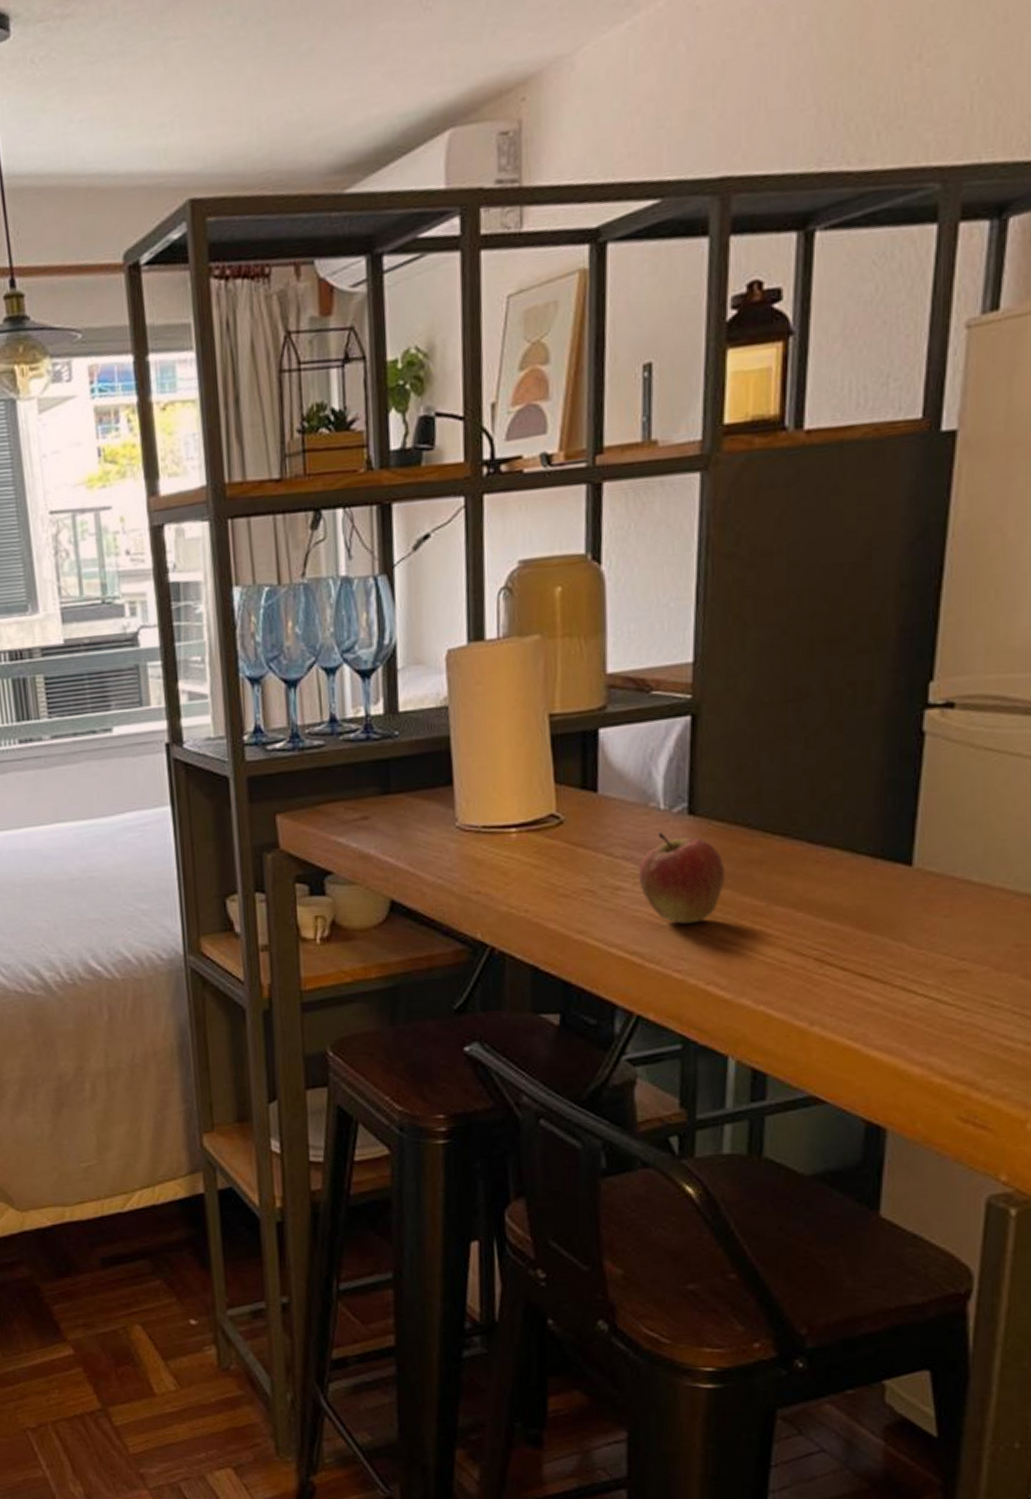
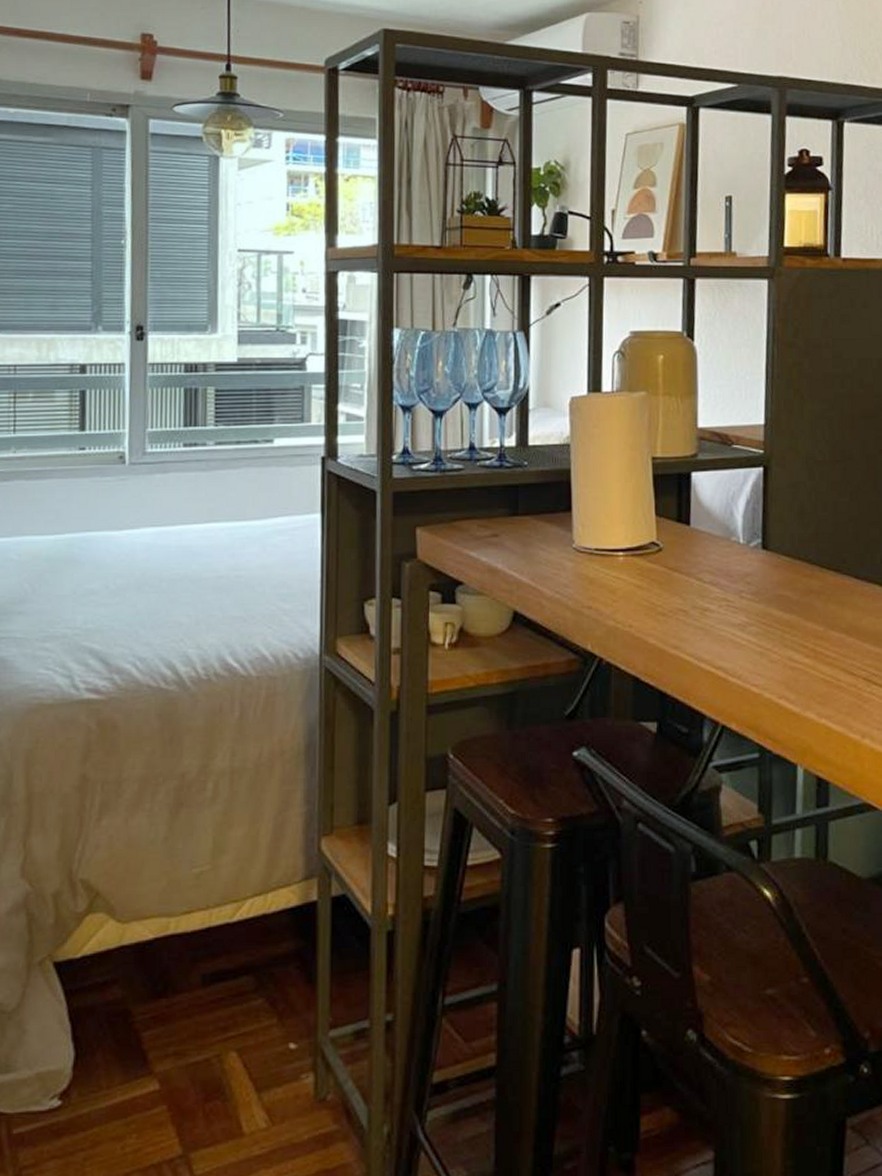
fruit: present [639,832,725,924] -> none [723,563,792,643]

